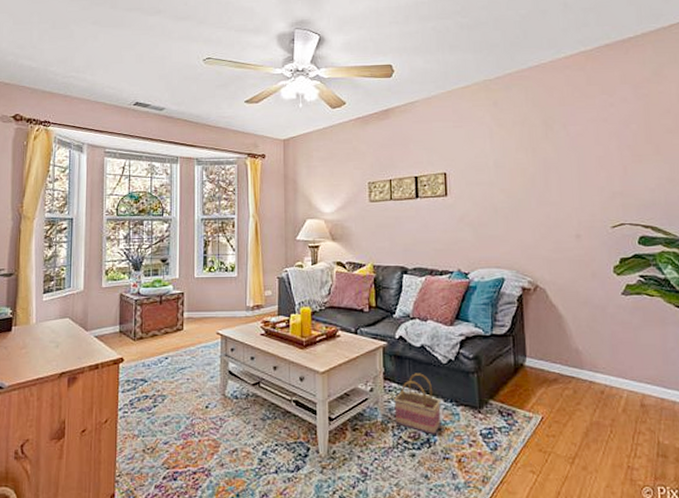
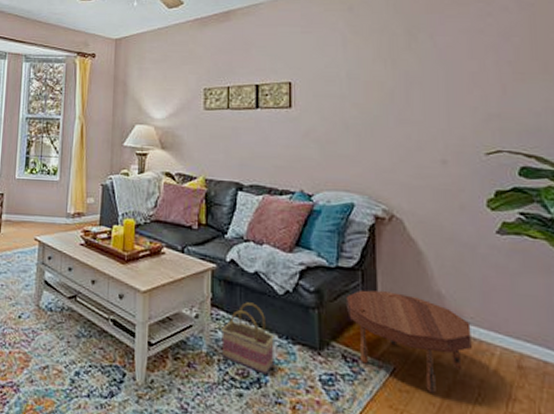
side table: none [500,352,604,436] -> present [345,290,472,394]

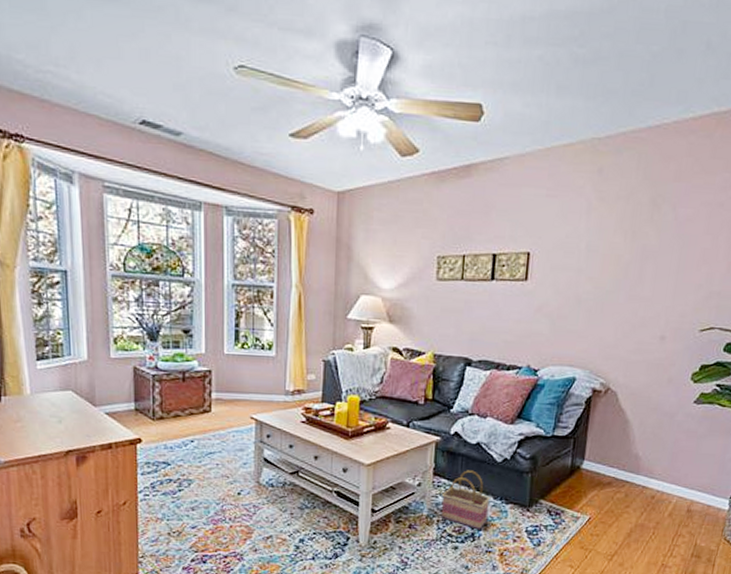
side table: present [345,290,472,394] -> none [556,455,658,536]

